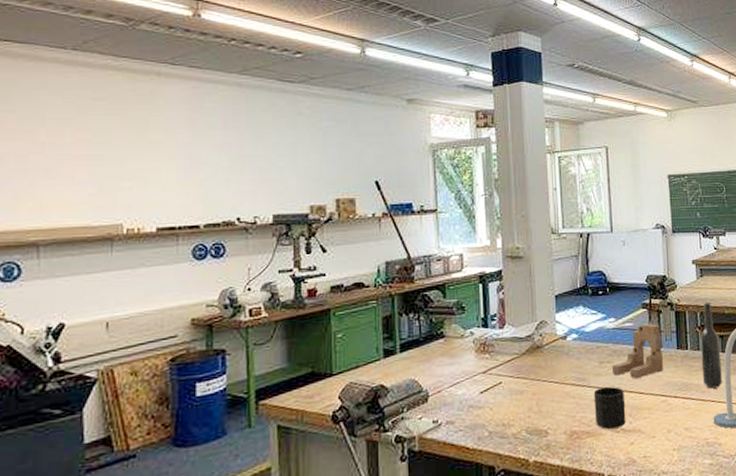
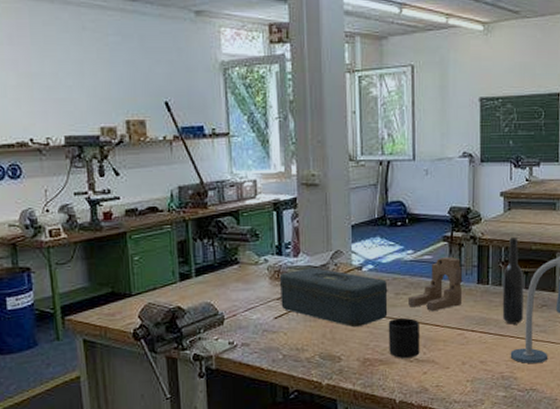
toolbox: none [485,339,593,399] -> present [279,268,388,328]

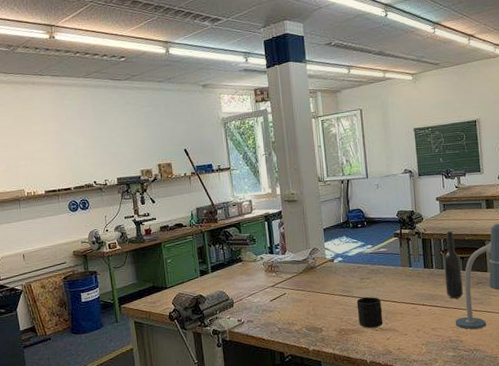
toolbox: present [279,268,388,328] -> none [272,262,356,306]
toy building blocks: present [408,256,463,312] -> none [371,248,414,291]

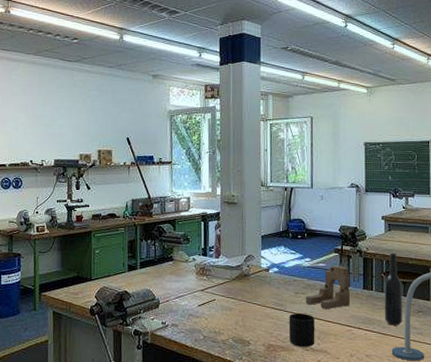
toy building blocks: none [371,248,414,291] -> present [306,265,351,310]

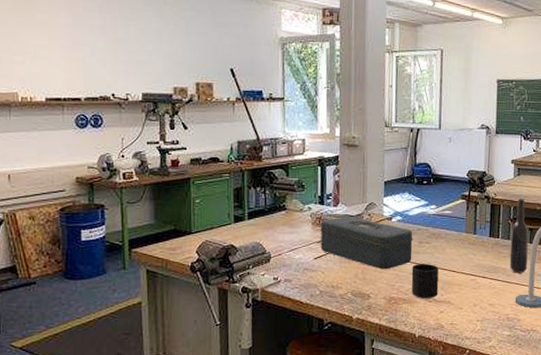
toolbox: none [203,267,289,318] -> present [320,217,413,270]
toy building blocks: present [306,265,351,310] -> none [430,212,477,259]

